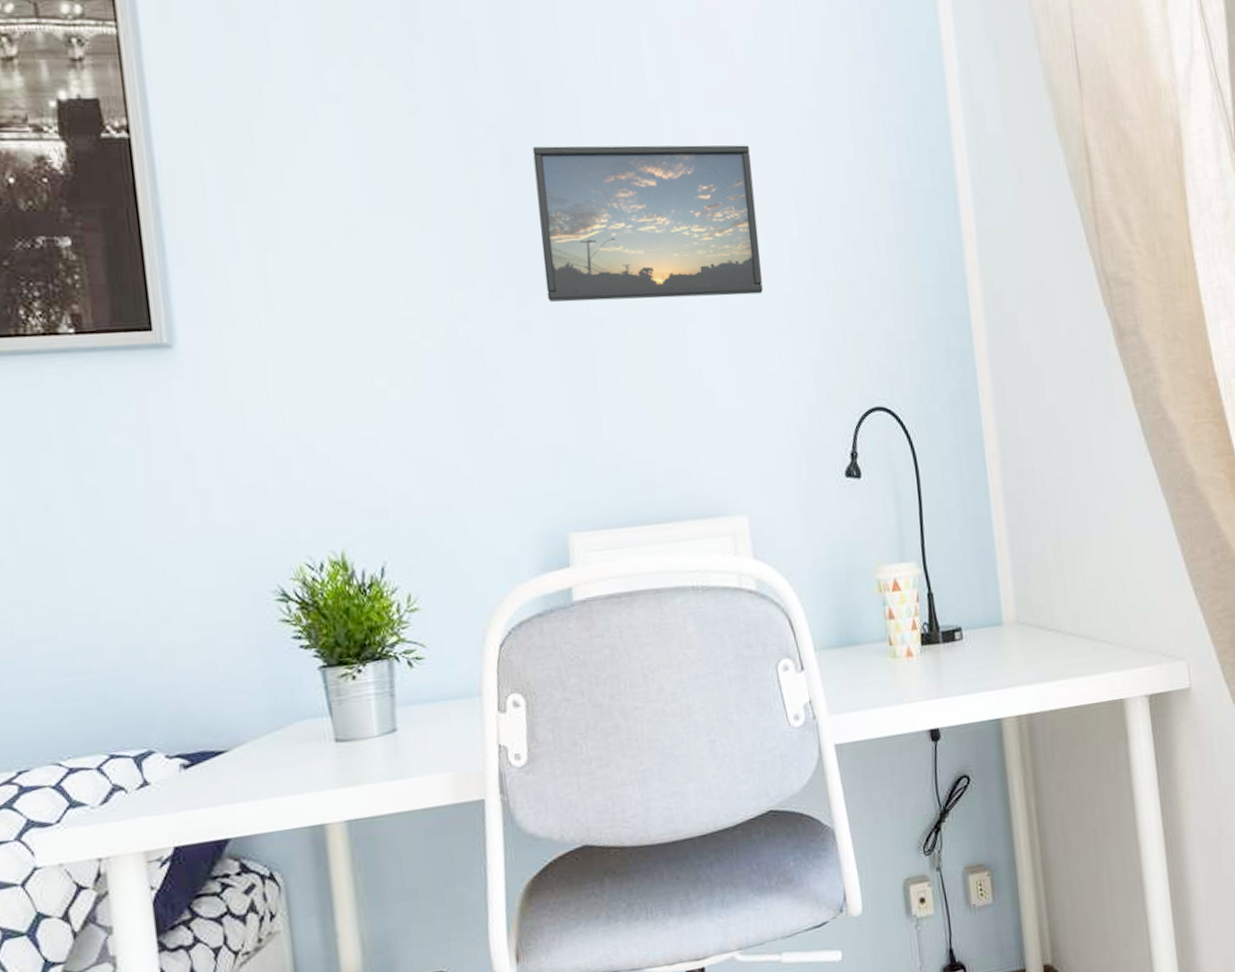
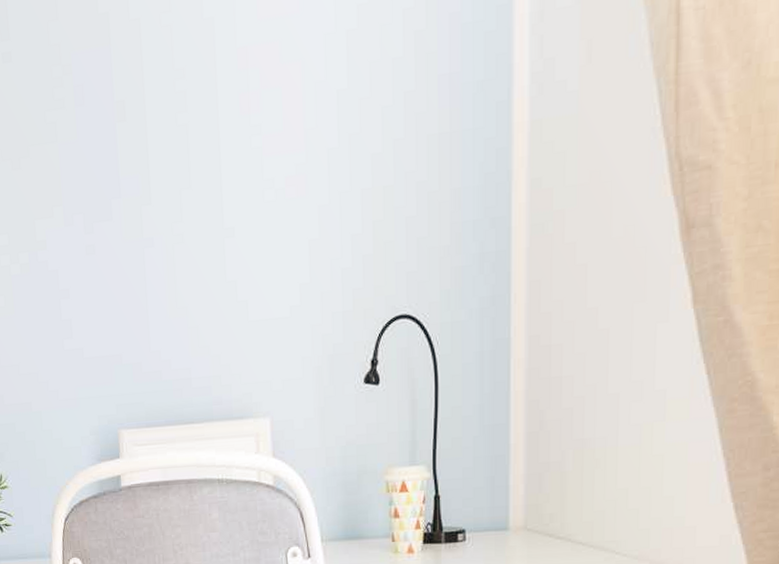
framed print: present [532,145,763,302] -> none [101,54,300,226]

